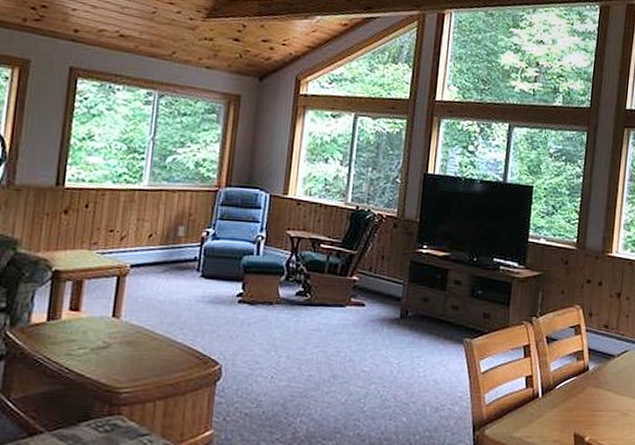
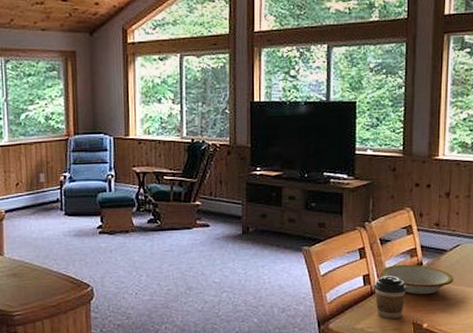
coffee cup: none [536,379,571,429] -> present [374,276,407,319]
bowl: none [544,367,620,404] -> present [380,264,454,295]

